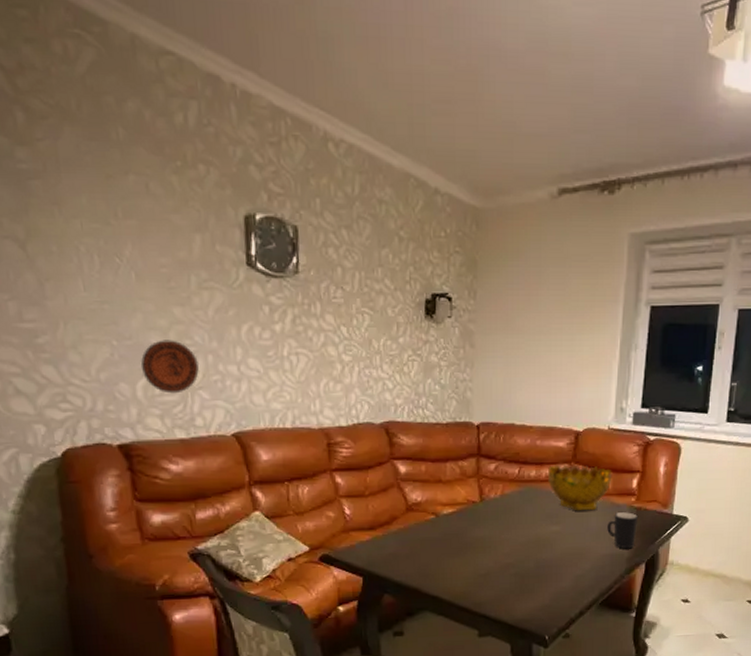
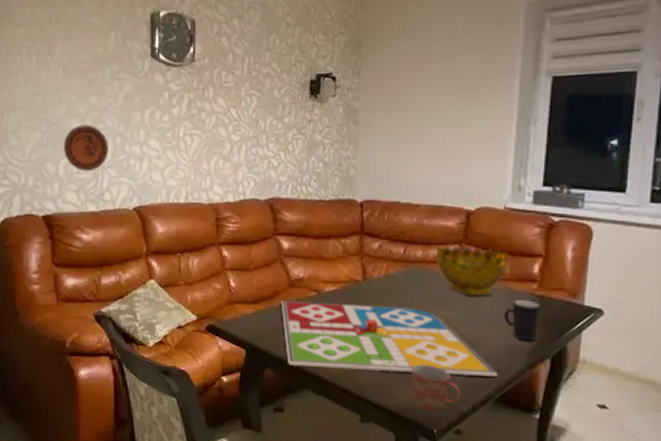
gameboard: none [399,524,601,589] -> present [282,300,498,377]
mug: none [525,577,570,620] -> present [410,364,461,412]

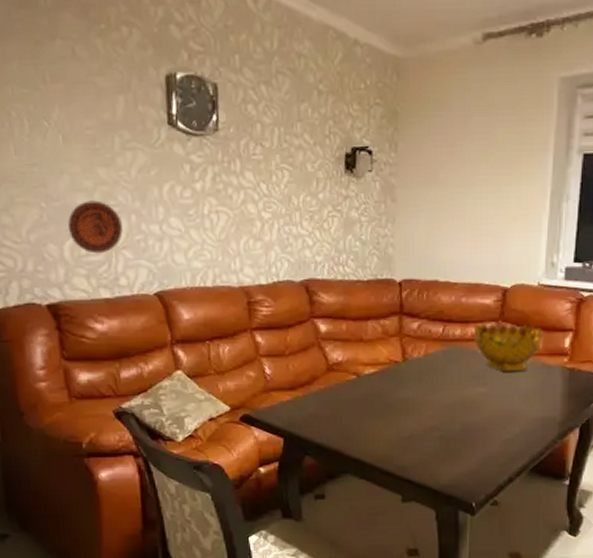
gameboard: present [282,300,498,377] -> none [320,385,532,451]
mug: present [410,364,461,412] -> none [450,441,498,486]
mug: present [504,300,542,341] -> none [538,373,572,413]

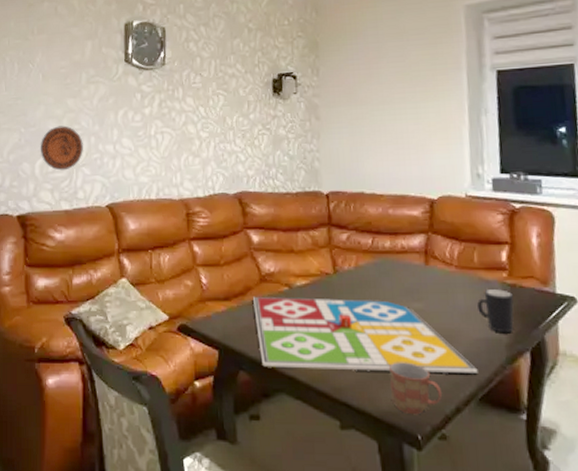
gameboard: none [320,385,532,451] -> present [253,296,478,373]
mug: none [450,441,498,486] -> present [389,362,443,415]
decorative bowl: present [473,322,543,372] -> none [403,234,477,287]
mug: none [538,373,572,413] -> present [477,289,515,333]

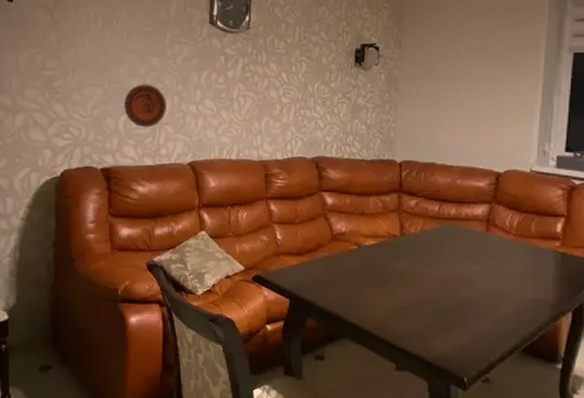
gameboard: present [253,296,478,373] -> none [324,253,524,328]
mug: present [389,362,443,415] -> none [443,315,490,361]
mug: present [477,289,515,333] -> none [530,256,564,295]

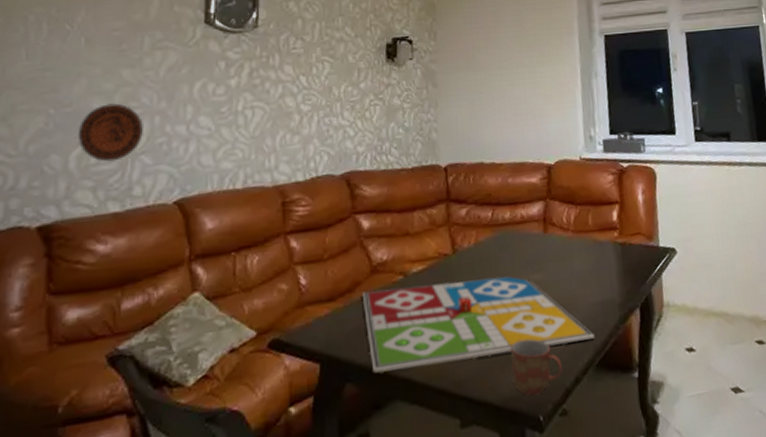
gameboard: none [324,253,524,328] -> present [363,275,595,373]
mug: none [443,315,490,361] -> present [511,338,563,396]

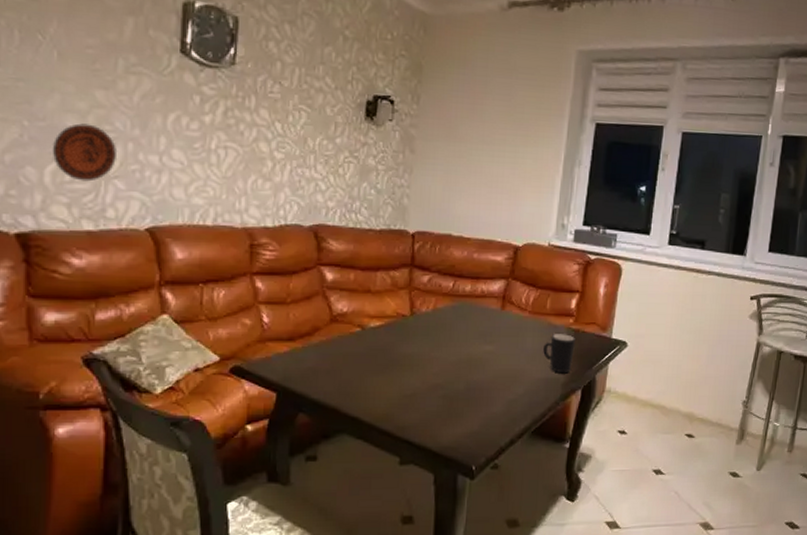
gameboard: present [363,275,595,373] -> none [321,337,535,410]
mug: present [511,338,563,396] -> none [452,400,500,449]
mug: none [592,249,625,293] -> present [543,334,576,374]

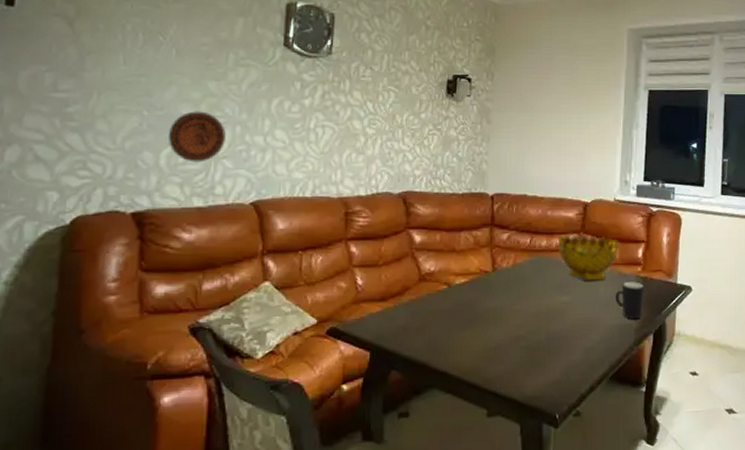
decorative bowl: none [483,280,551,331] -> present [557,234,619,281]

